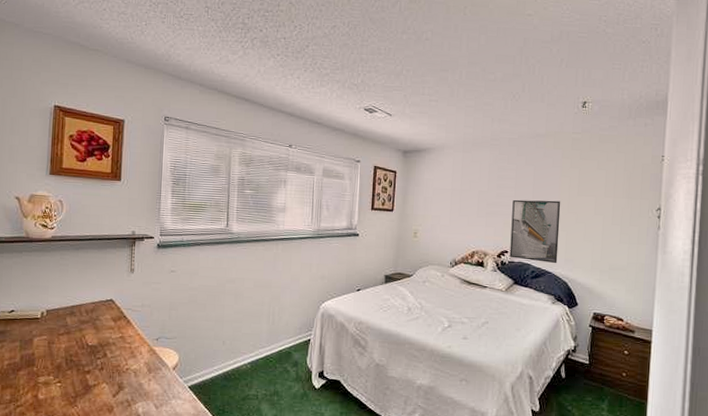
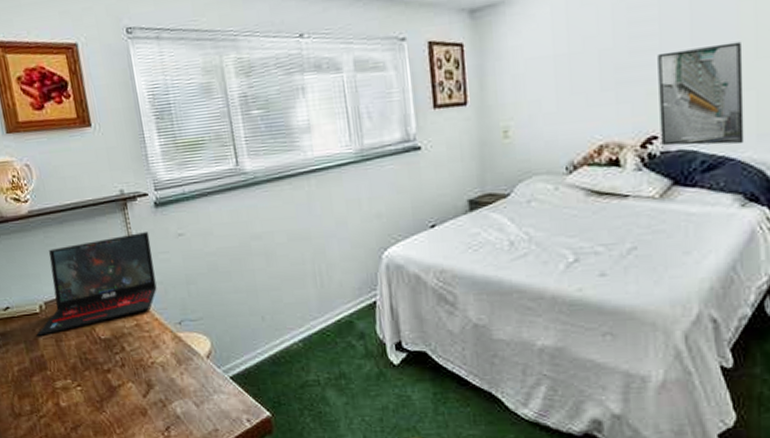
laptop: none [32,265,148,338] -> present [36,232,157,337]

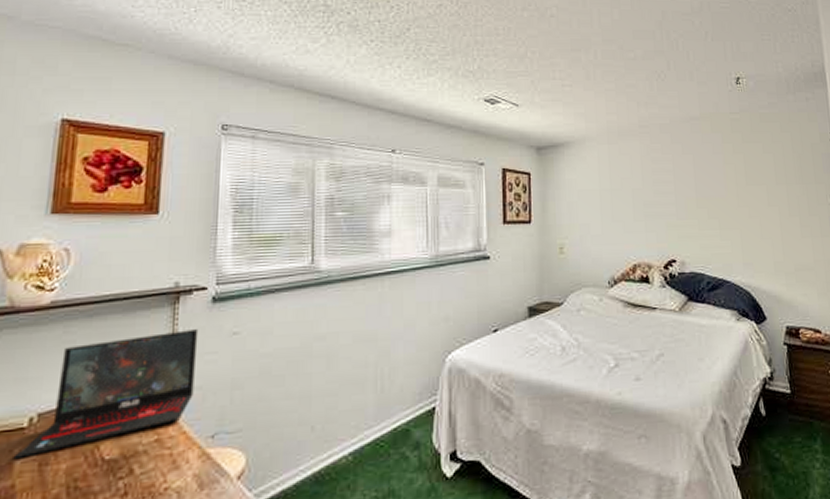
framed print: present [658,41,745,146] -> none [673,193,735,270]

